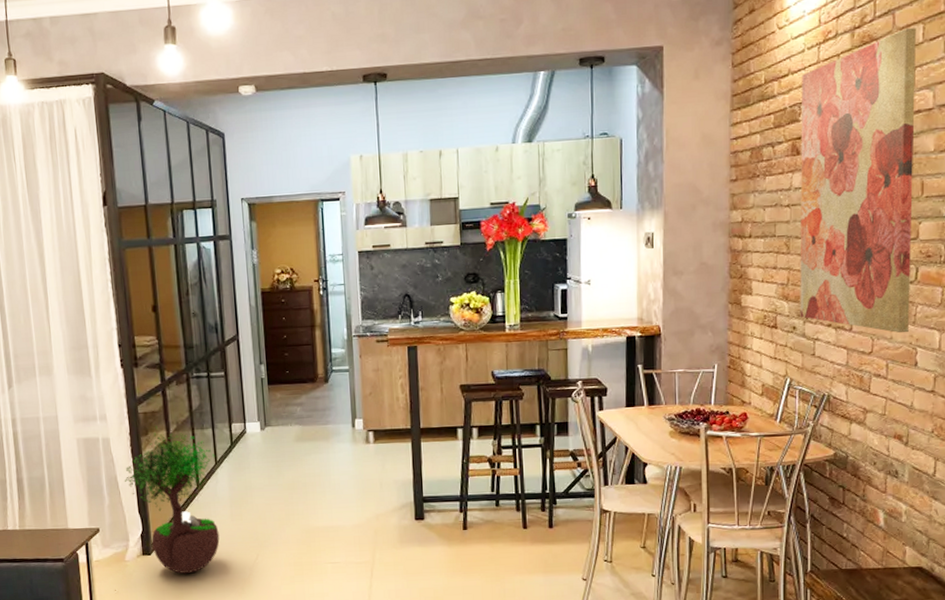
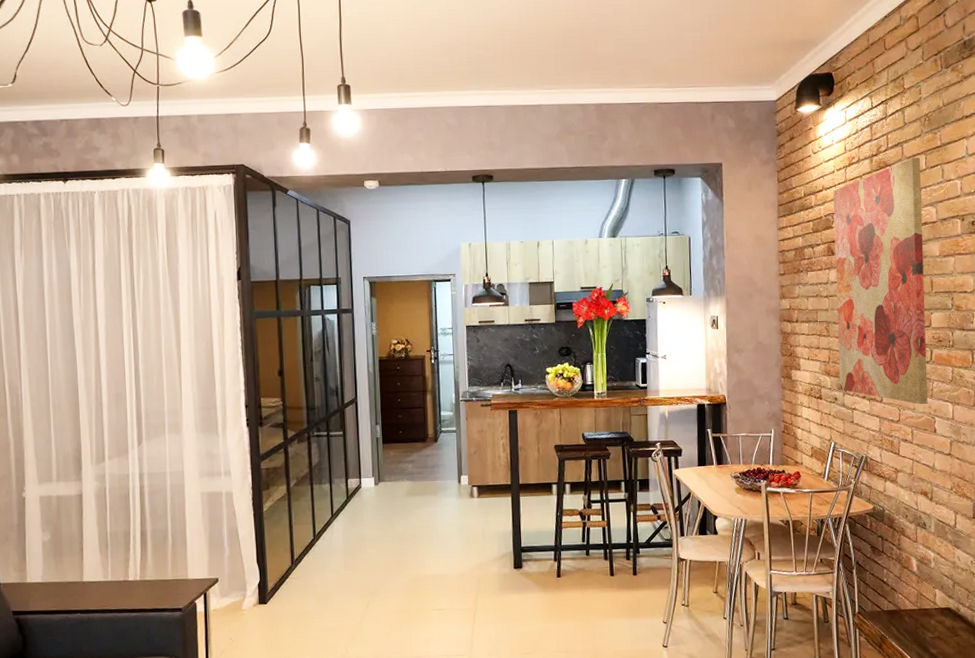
potted tree: present [124,426,220,573] -> none [244,481,333,621]

